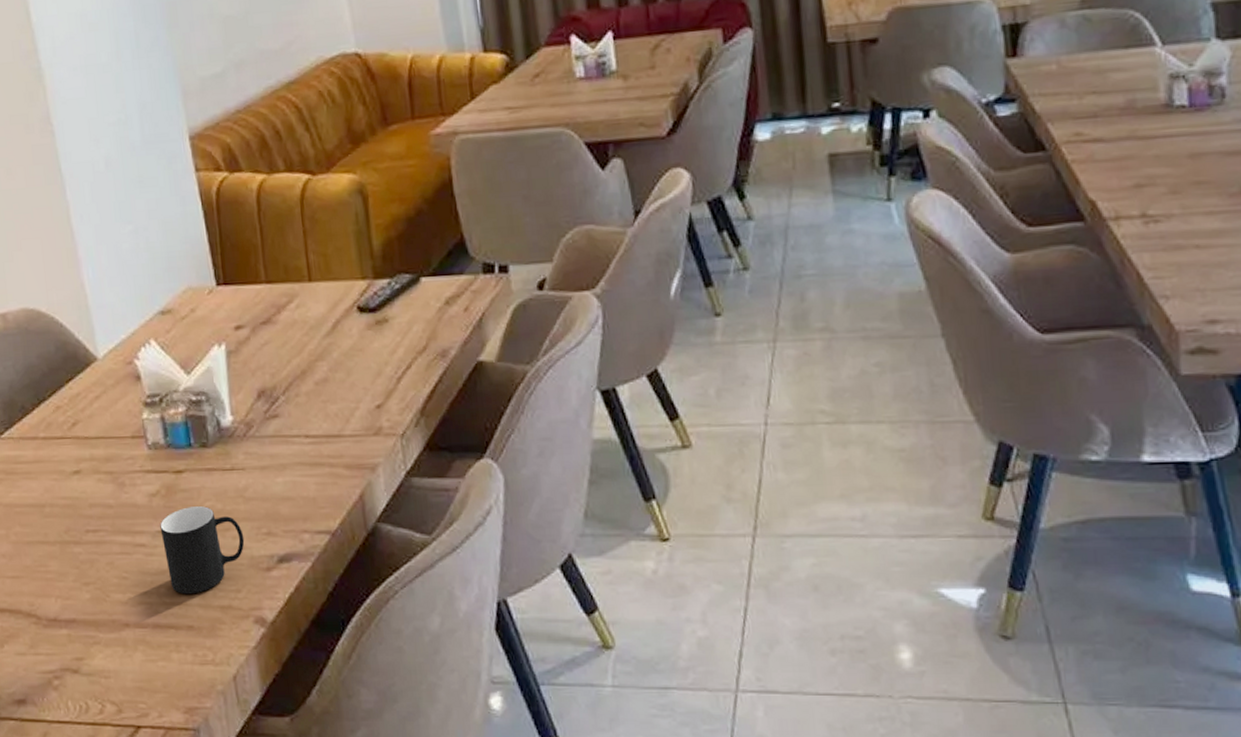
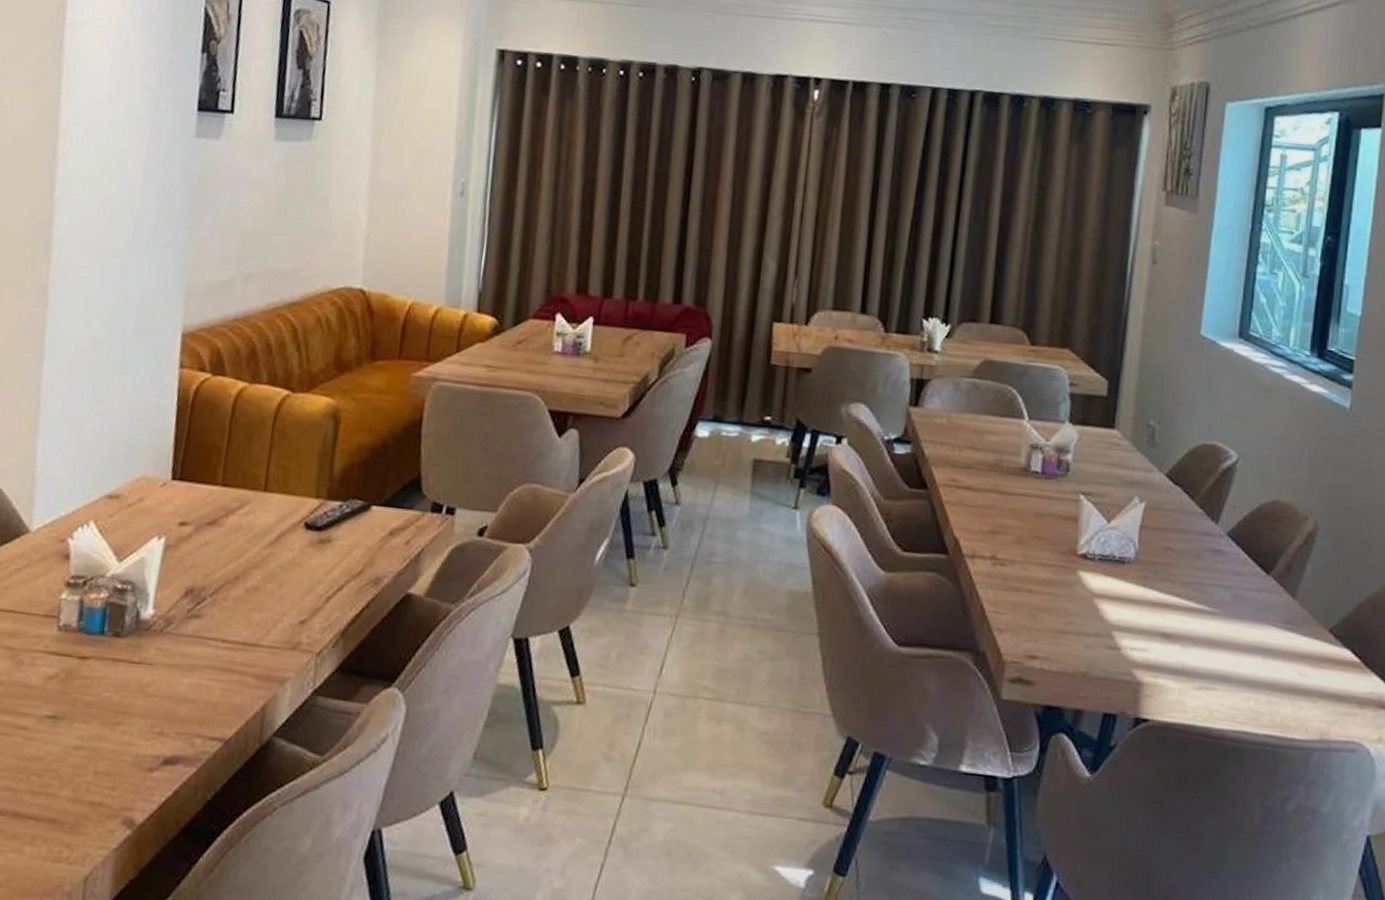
cup: present [160,506,245,595] -> none [43,695,135,786]

